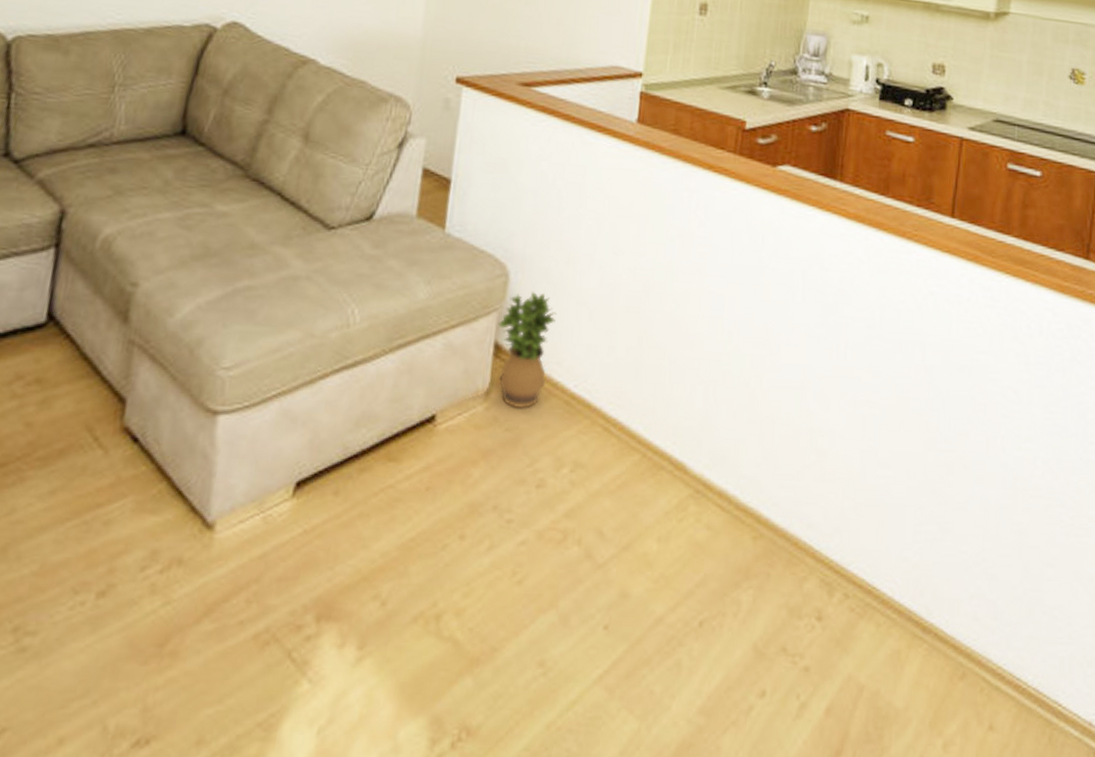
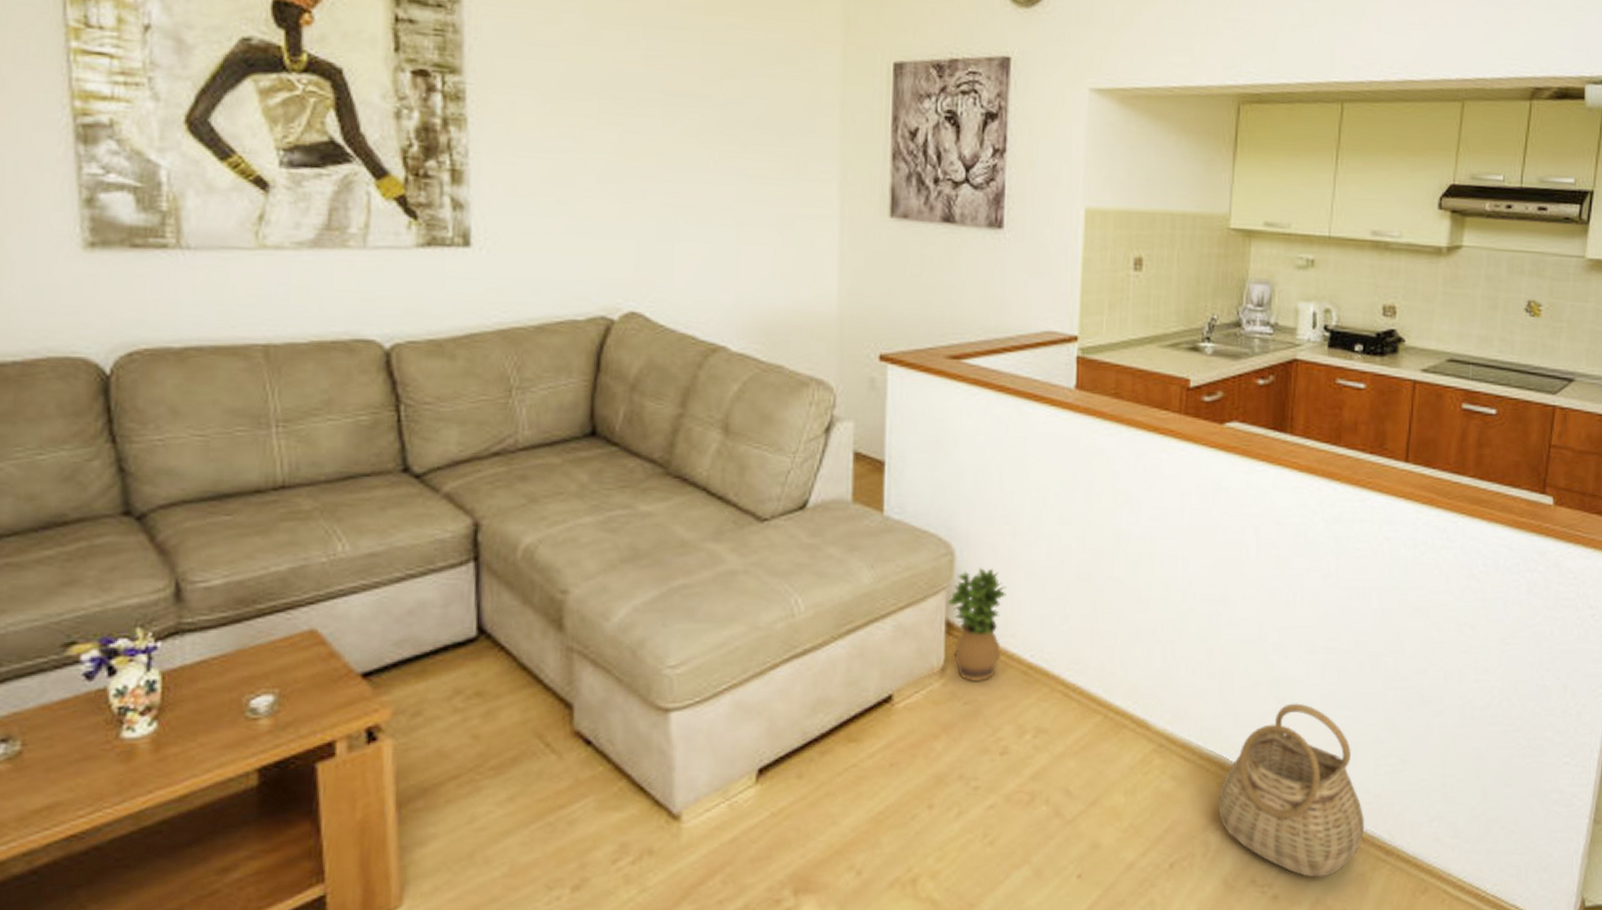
basket: none [751,457,902,651] -> present [1217,703,1365,878]

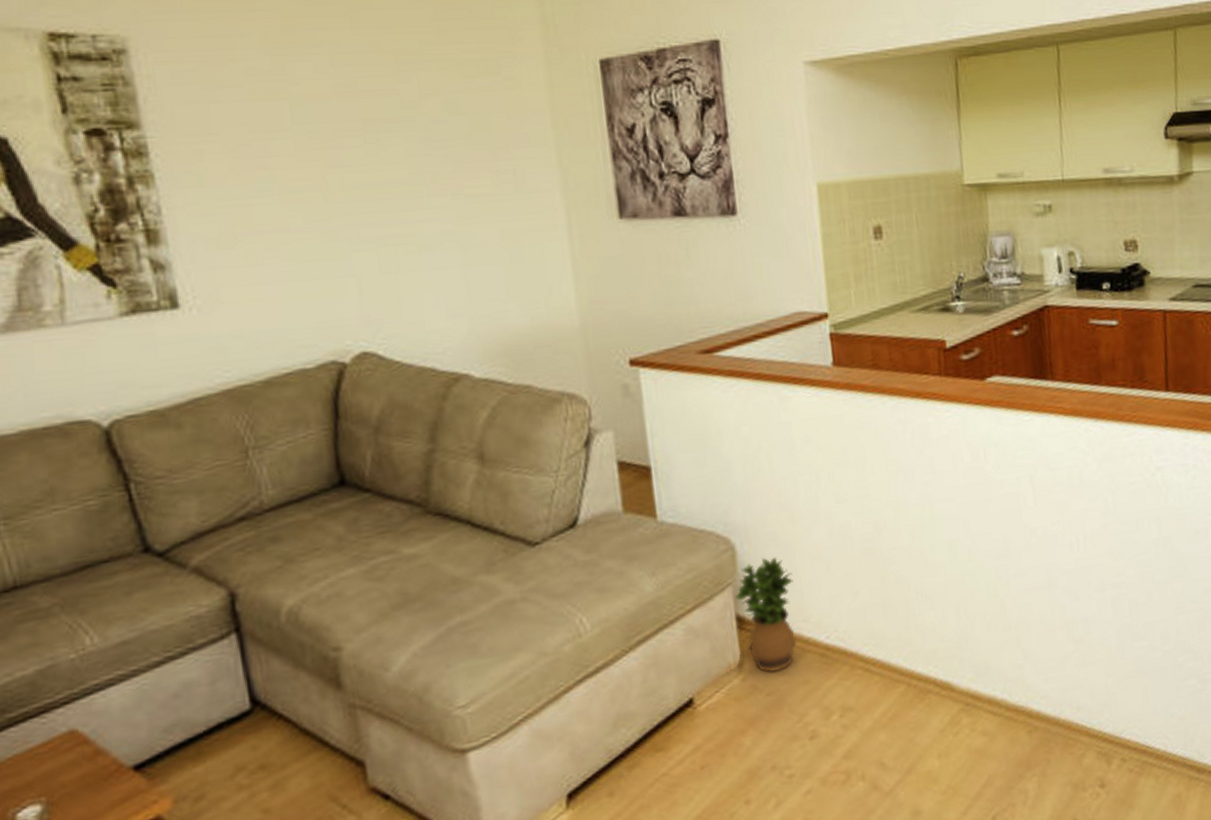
basket: present [1217,703,1365,878] -> none [1030,641,1174,808]

